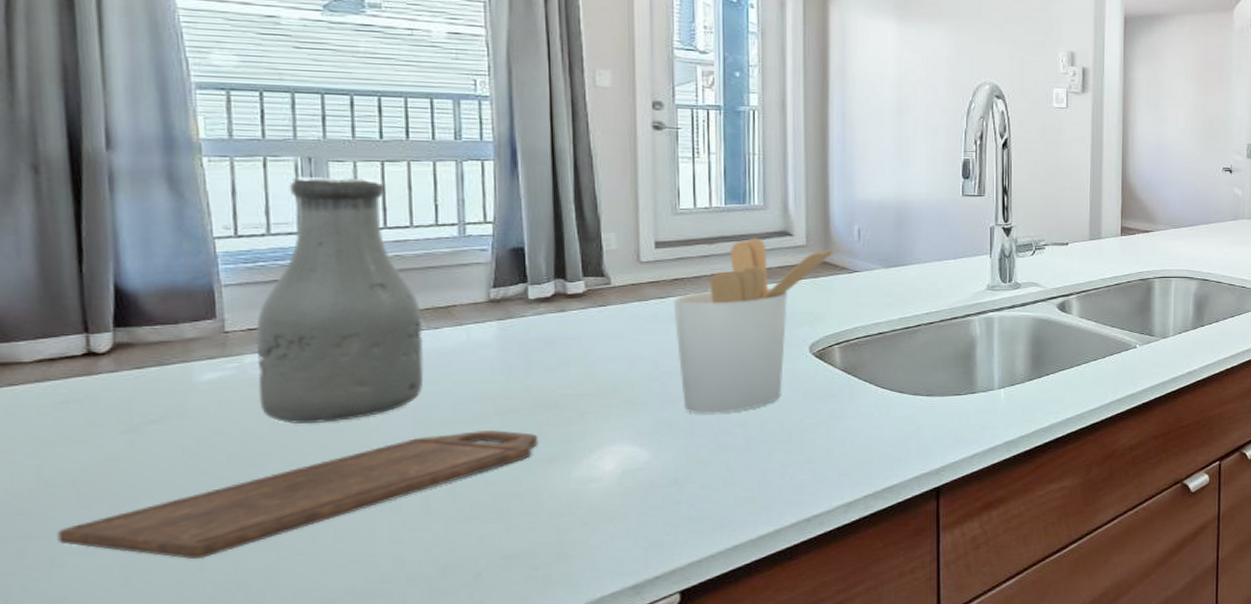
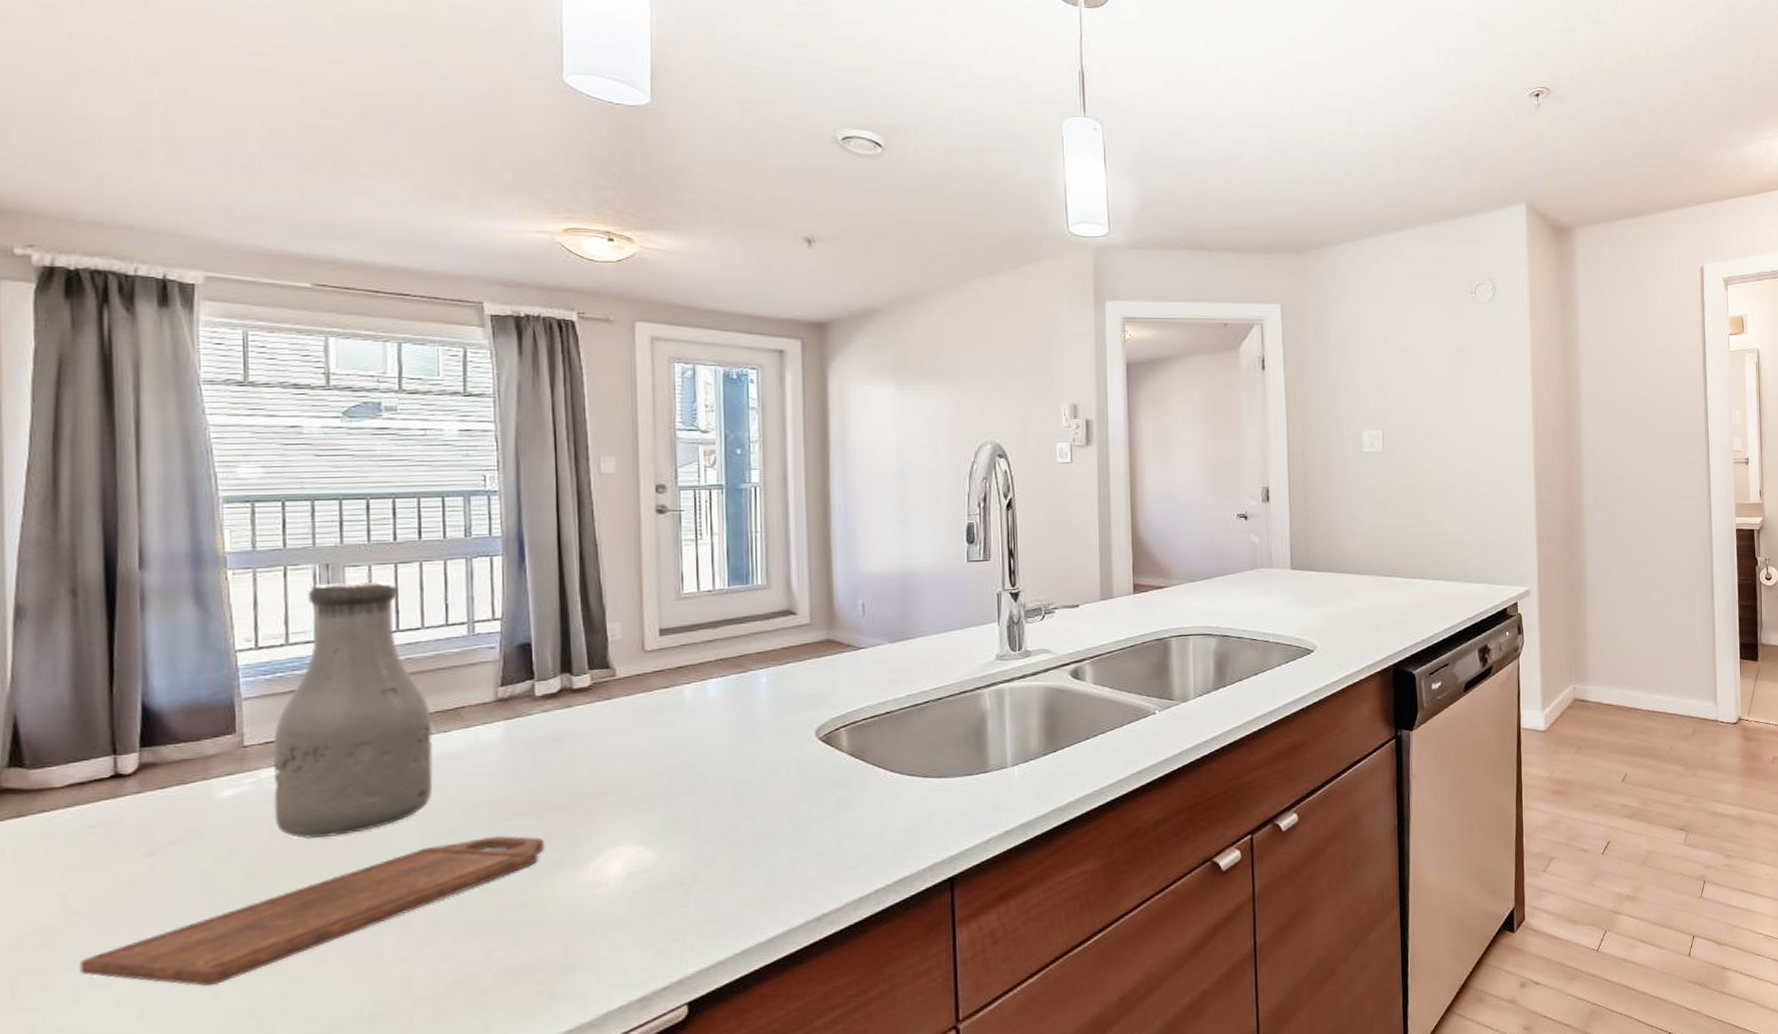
utensil holder: present [673,238,840,414] -> none [677,619,845,809]

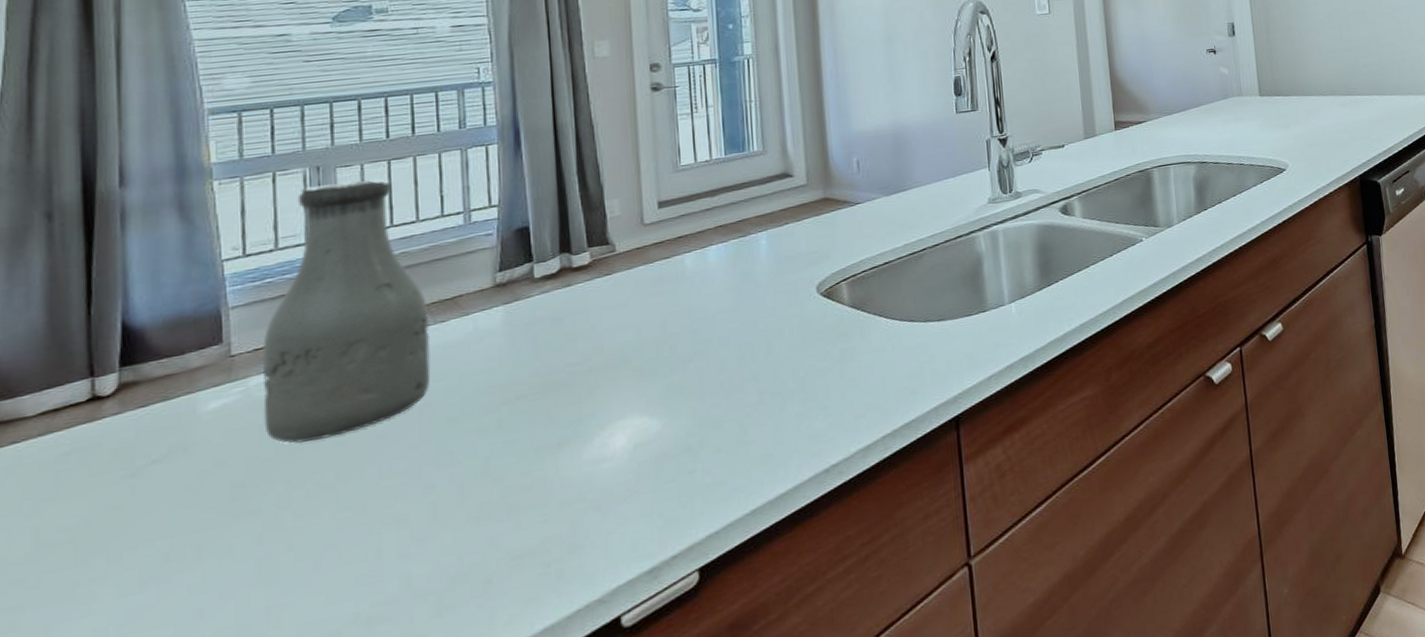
cutting board: present [79,836,544,986] -> none [52,418,547,610]

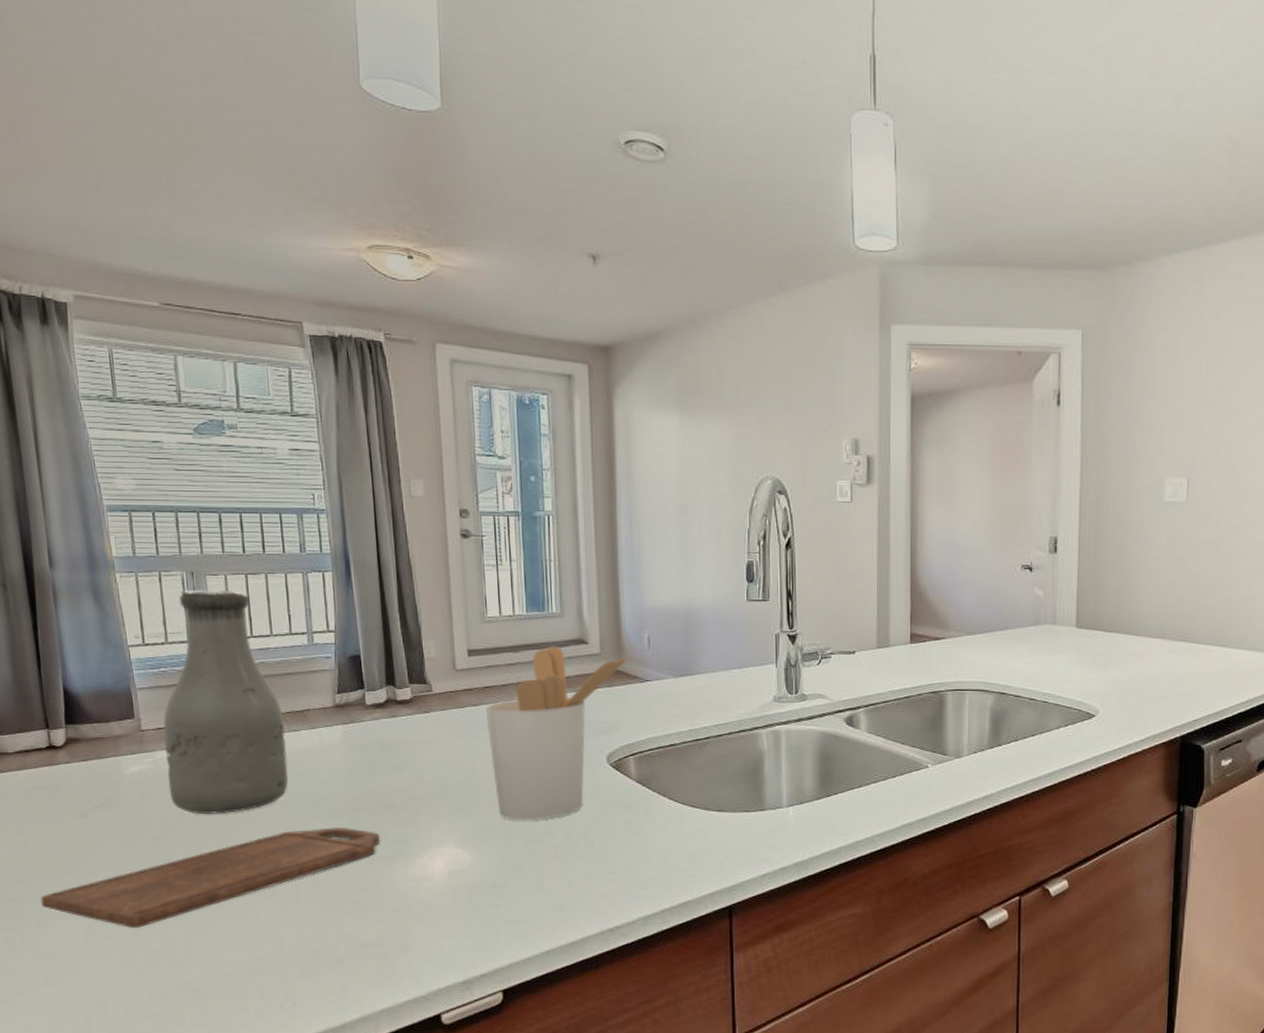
cutting board: none [52,418,547,610] -> present [40,827,380,928]
utensil holder: none [678,182,841,373] -> present [485,646,632,821]

